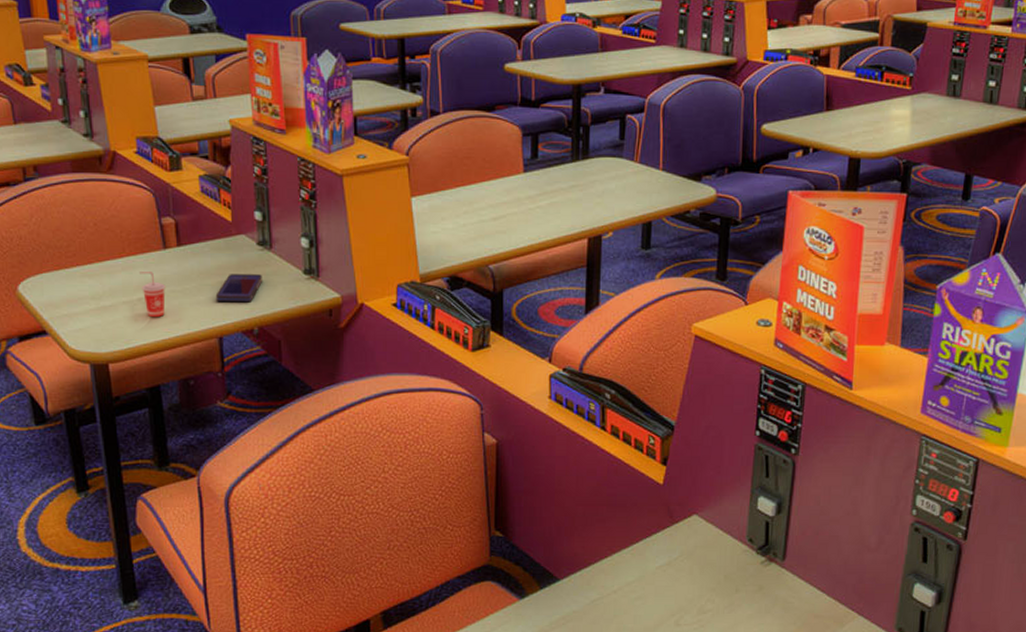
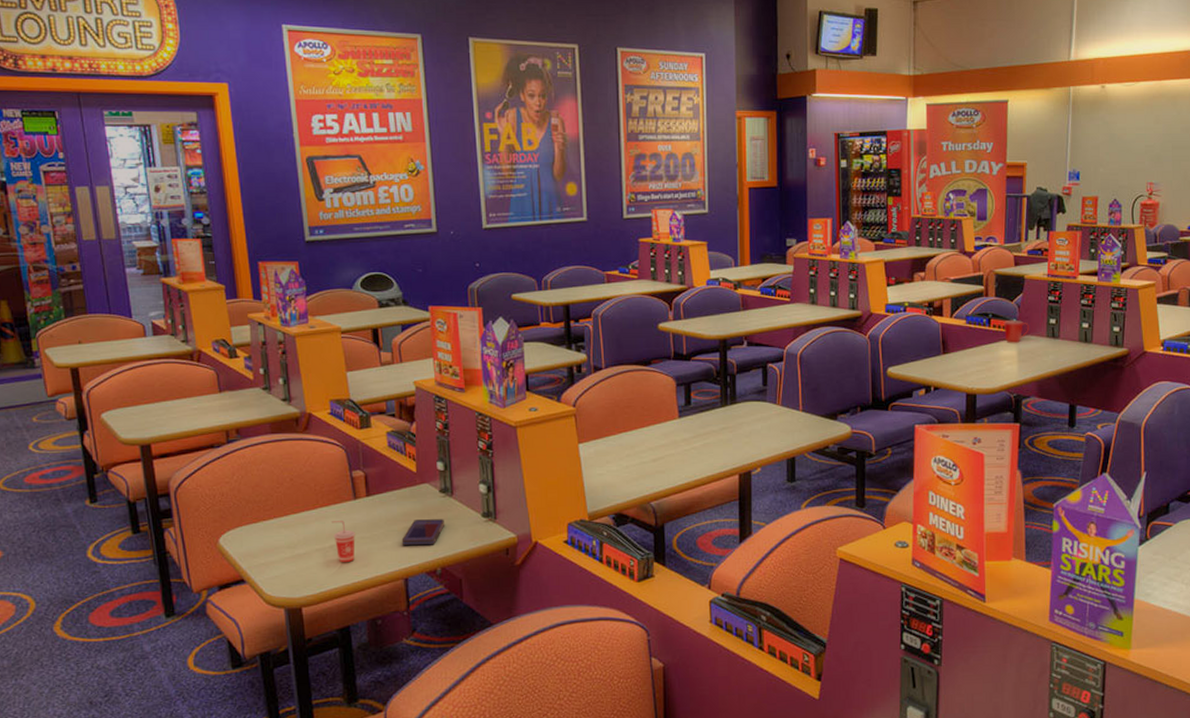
mug: none [897,73,928,103] -> present [1003,319,1029,344]

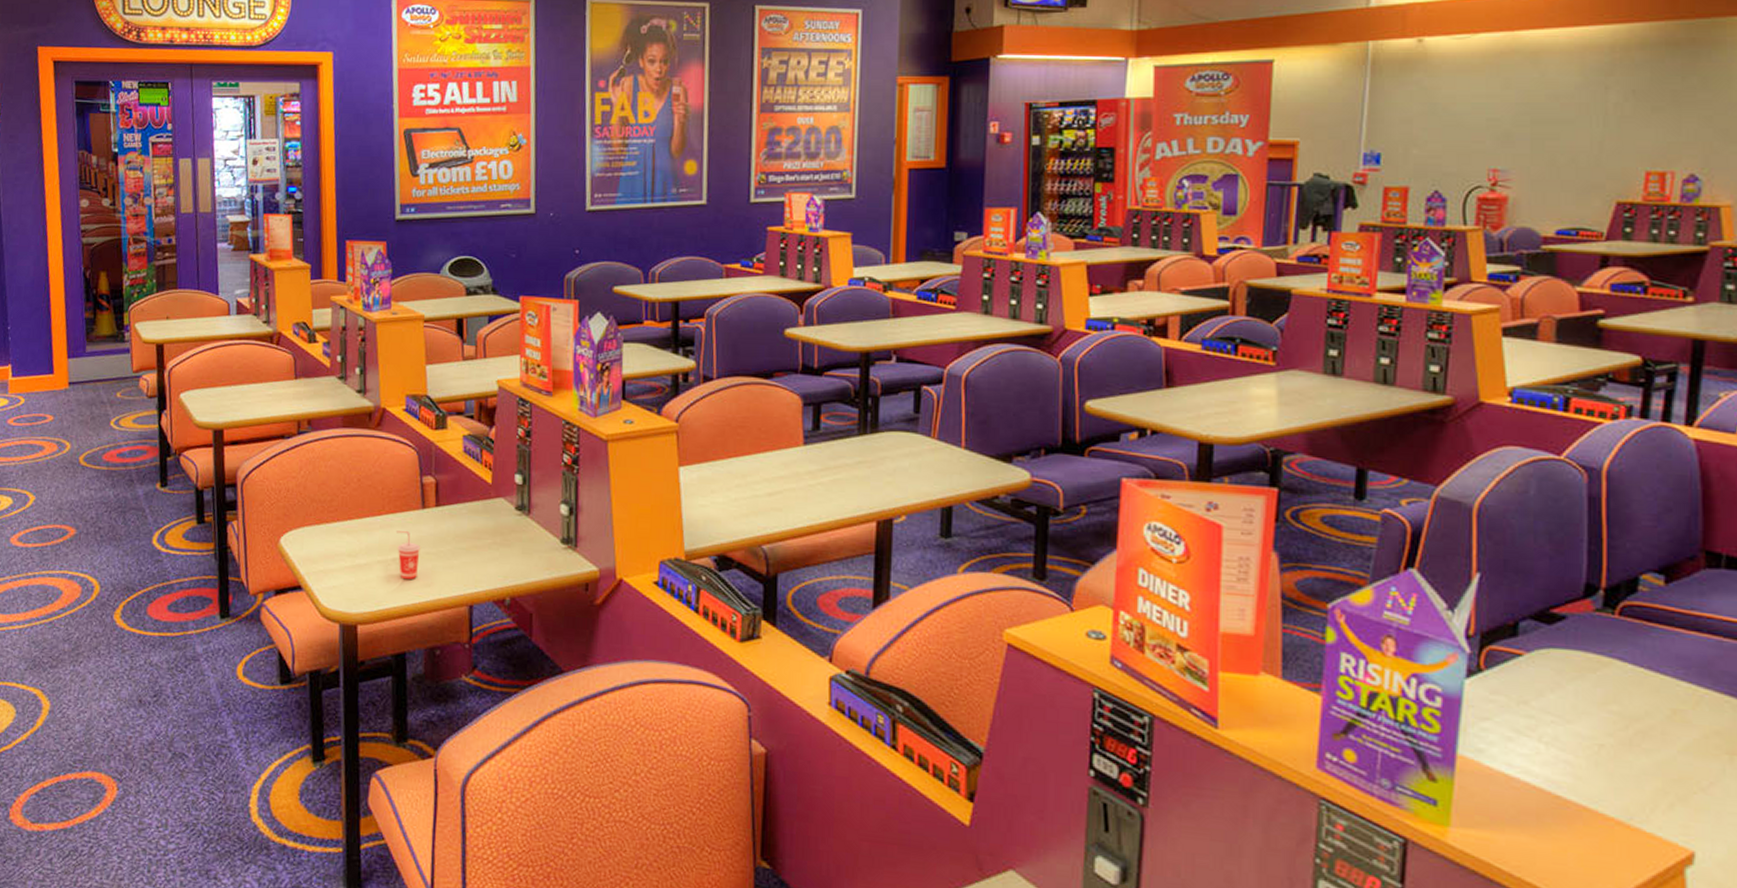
mobile phone: present [401,519,444,546] -> none [469,538,518,570]
mug: present [1003,319,1029,344] -> none [1256,347,1297,381]

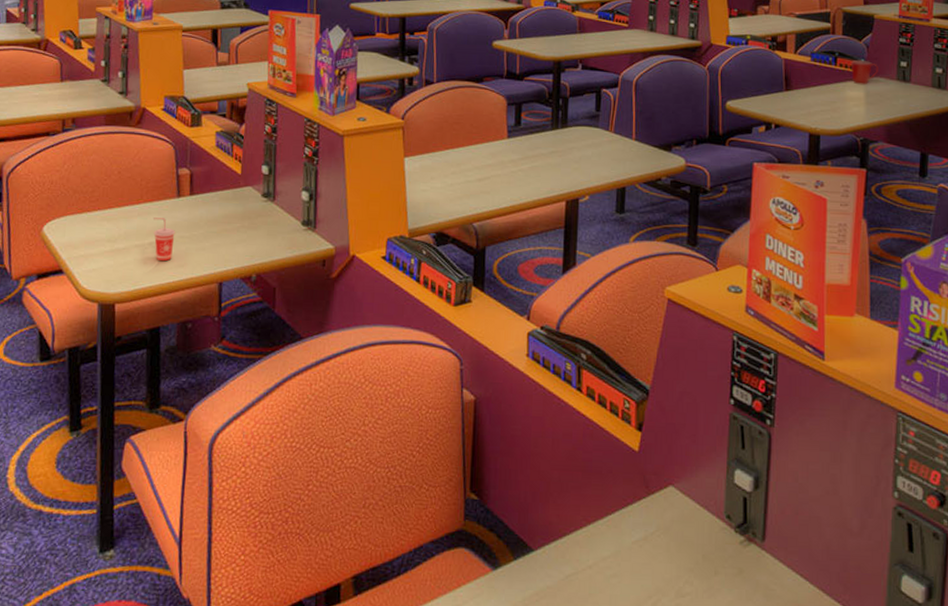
mug: none [1256,347,1297,381] -> present [850,59,878,85]

